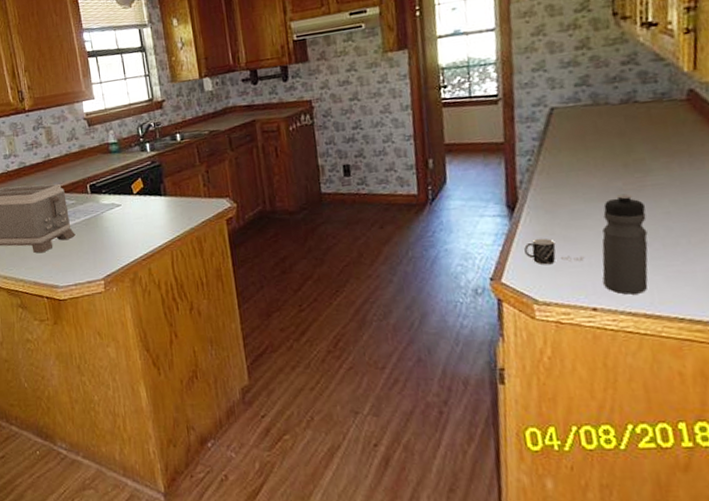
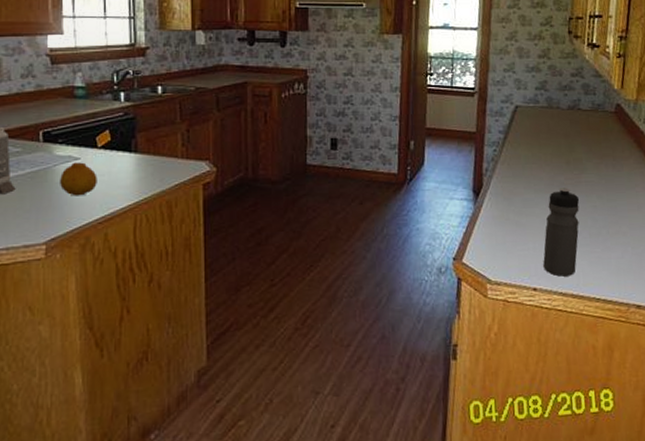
fruit: none [107,208,137,238] -> present [60,162,97,196]
mug: present [524,237,585,265] -> none [484,222,531,248]

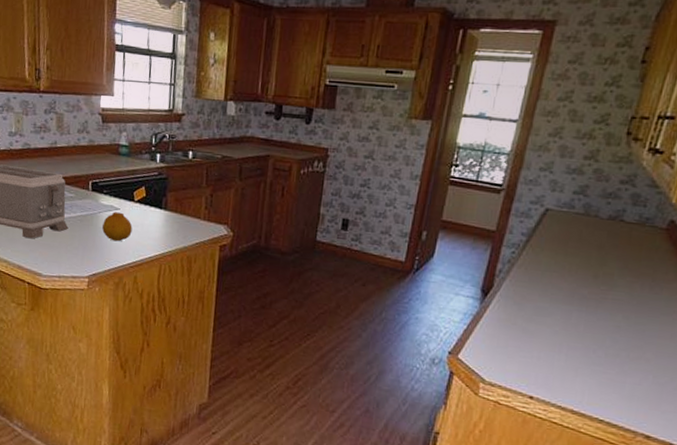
water bottle: present [543,187,580,277] -> none [545,301,602,392]

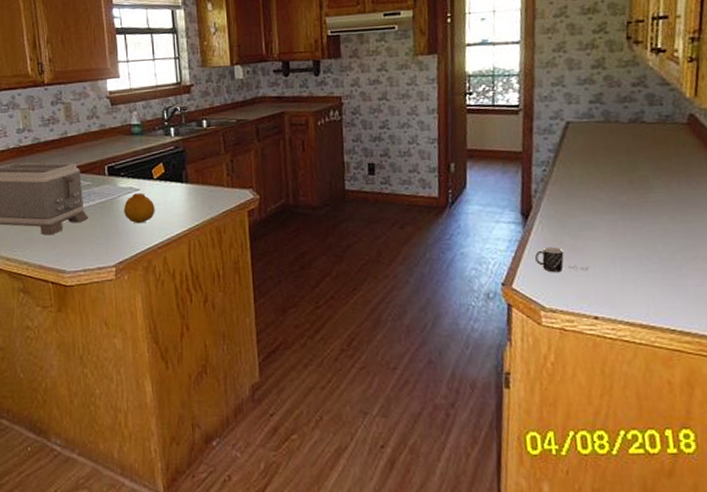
mug: none [485,325,536,354] -> present [535,246,590,273]

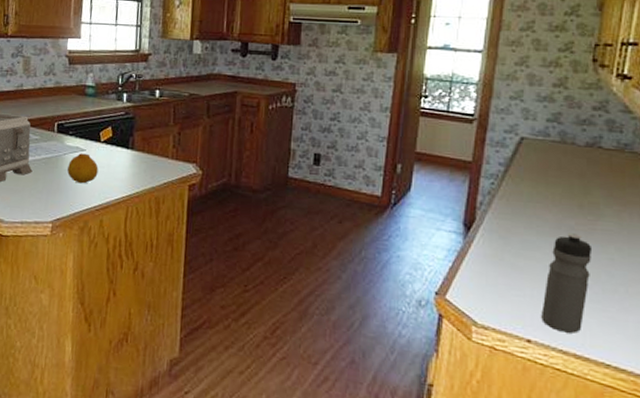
mug: present [535,246,590,273] -> none [473,261,528,292]
water bottle: none [604,208,647,305] -> present [541,233,593,333]

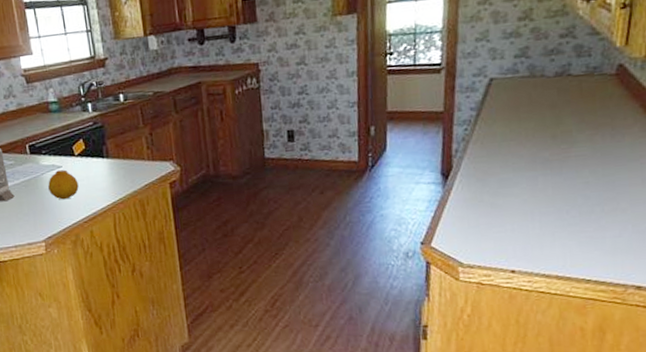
water bottle: present [541,233,593,333] -> none [522,164,568,258]

